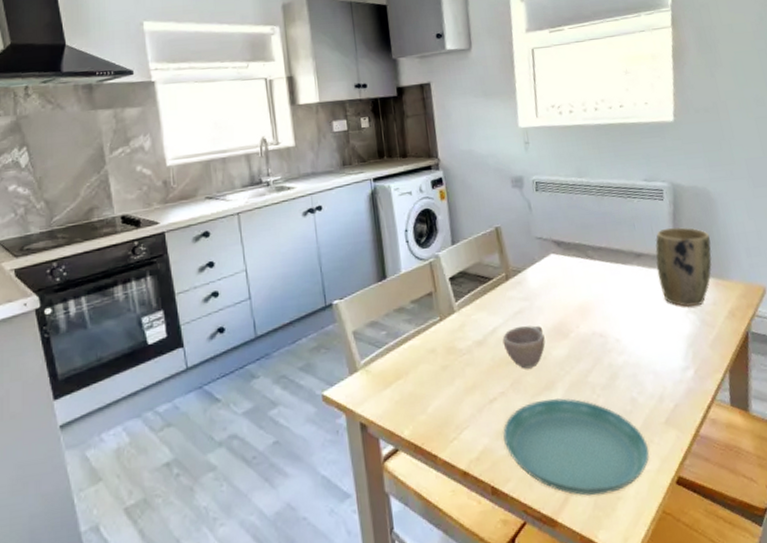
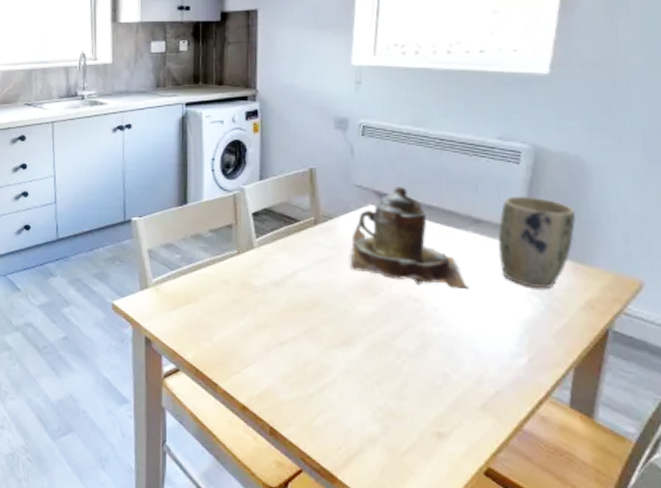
cup: present [502,325,546,369] -> none [302,274,350,319]
saucer: present [503,397,650,496] -> none [290,353,456,465]
teapot: none [540,233,641,321] -> present [350,186,469,290]

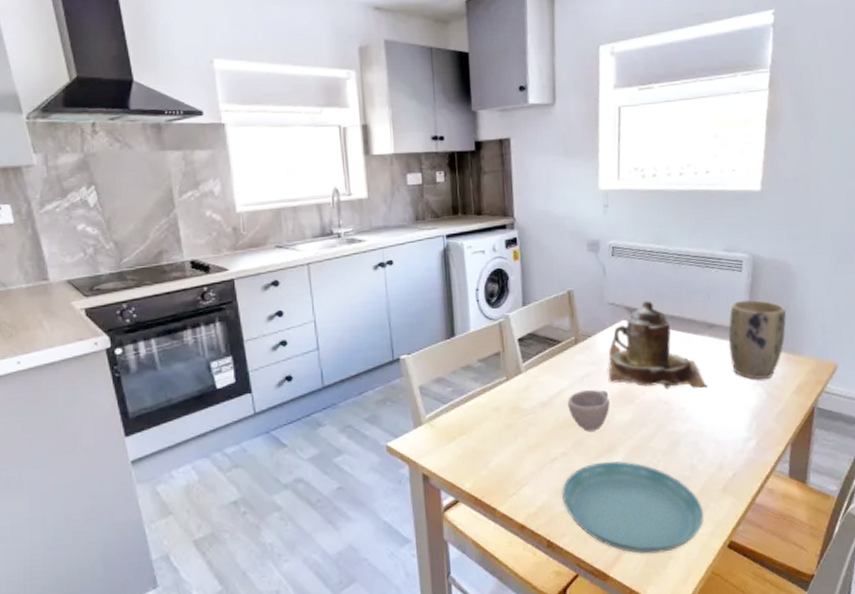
saucer: none [290,353,456,465] -> present [562,460,704,554]
cup: none [302,274,350,319] -> present [567,389,610,432]

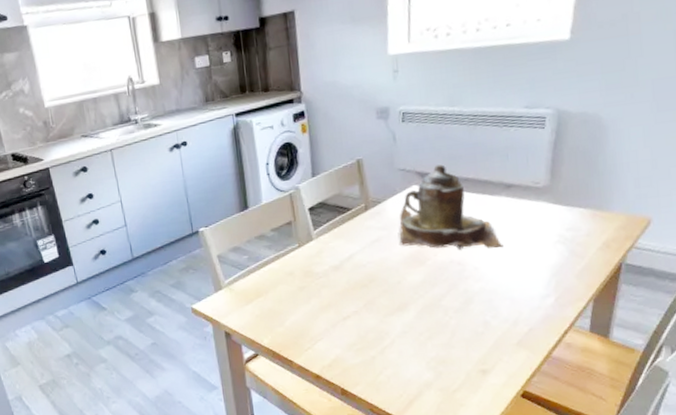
saucer: present [562,460,704,554] -> none [354,318,497,402]
cup: present [567,389,610,432] -> none [358,253,401,292]
plant pot: present [728,299,786,379] -> none [527,157,594,238]

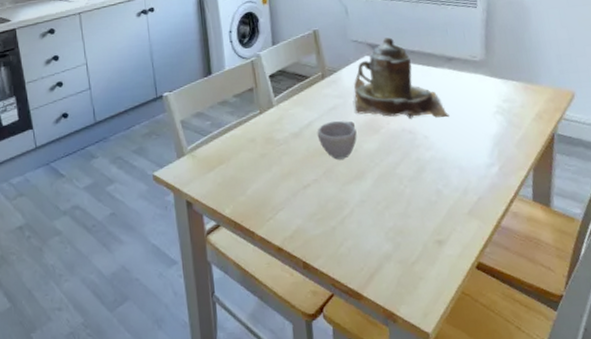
cup: none [358,253,401,292] -> present [317,120,357,160]

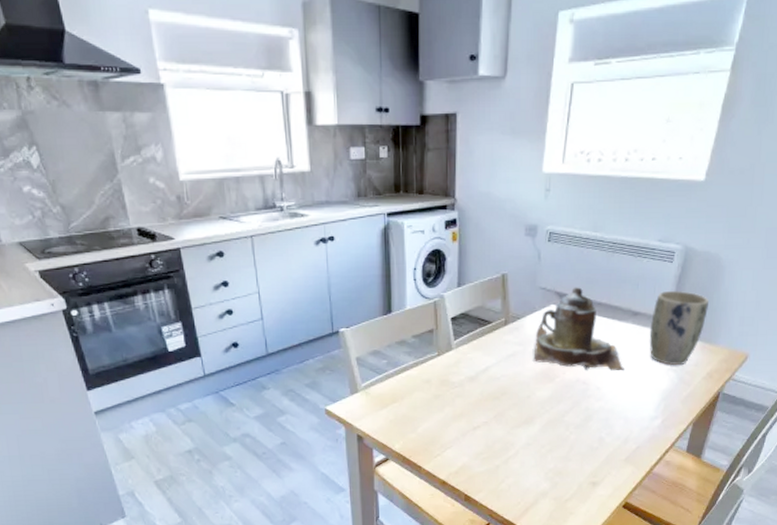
cup: present [317,120,357,160] -> none [493,367,532,405]
plant pot: none [466,33,522,108] -> present [649,290,709,365]

